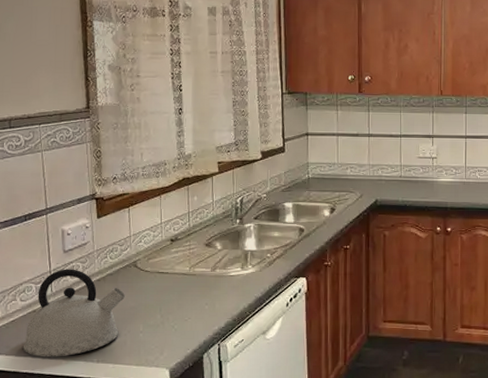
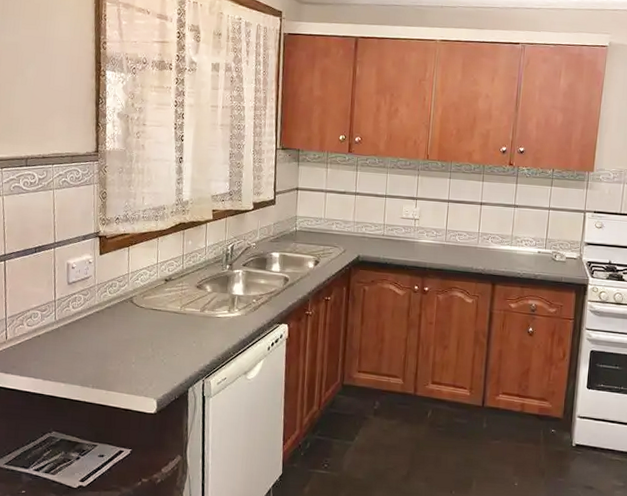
kettle: present [23,269,126,357] -> none [27,299,122,380]

